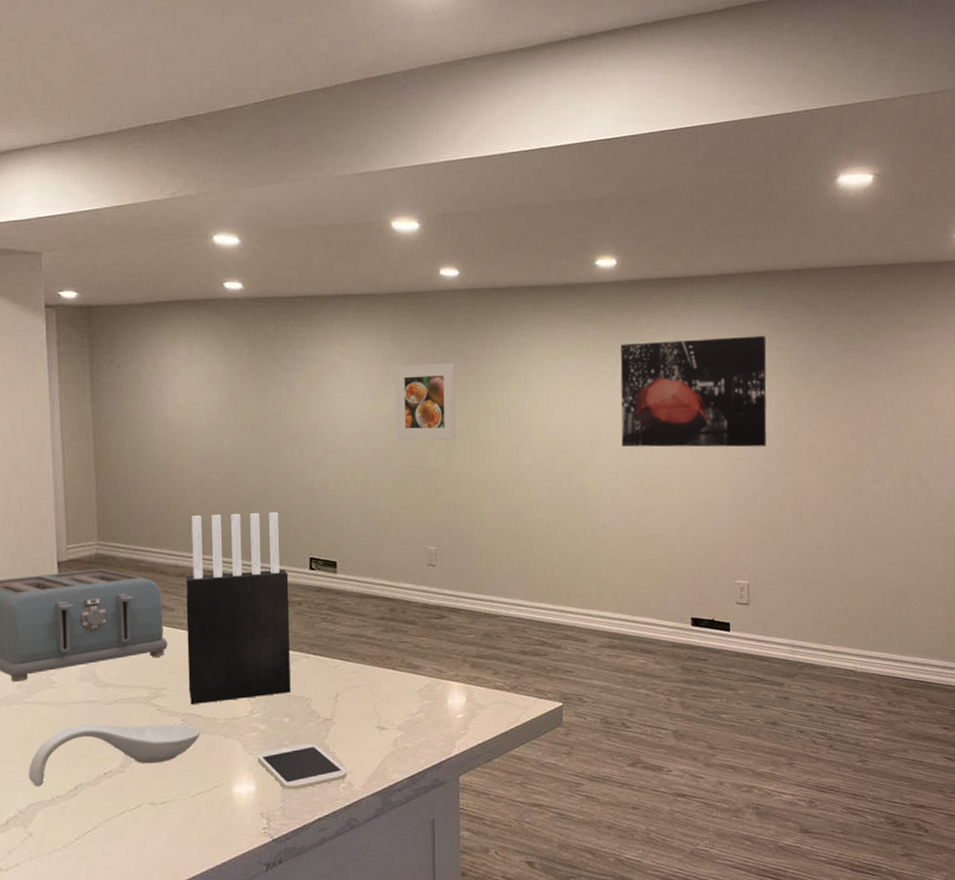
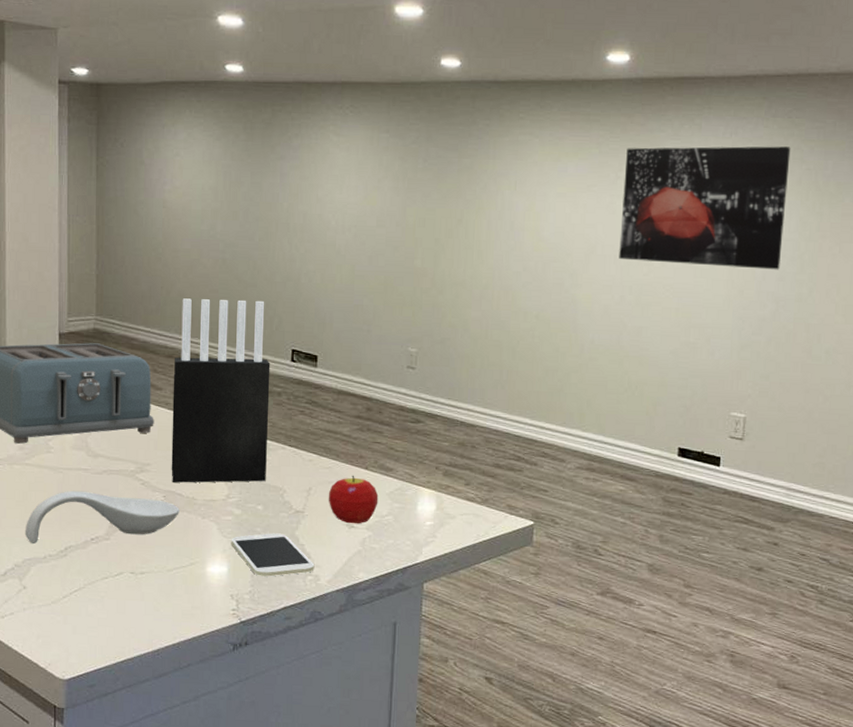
fruit: none [356,676,408,726] -> present [328,475,379,524]
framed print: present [394,362,456,441] -> none [384,158,449,241]

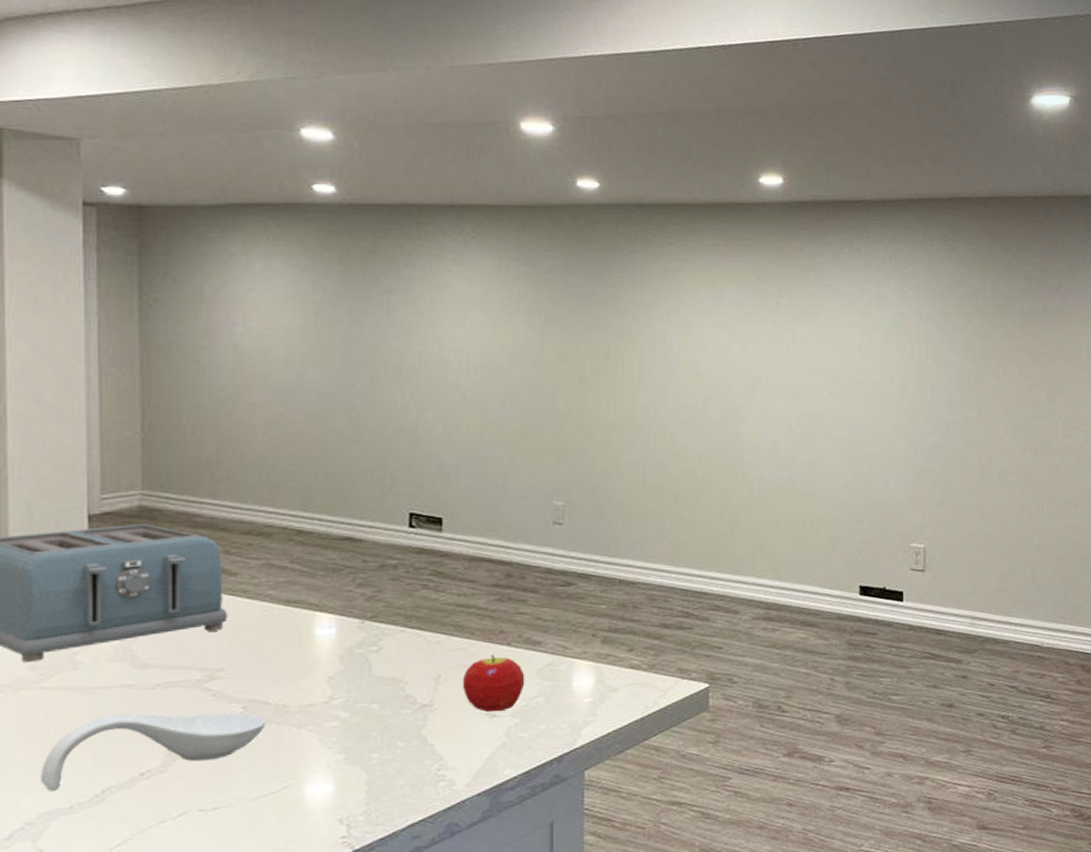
knife block: present [171,298,271,483] -> none [252,458,383,689]
smartphone: present [231,533,315,577] -> none [337,734,448,791]
wall art: present [619,146,791,270] -> none [784,269,950,394]

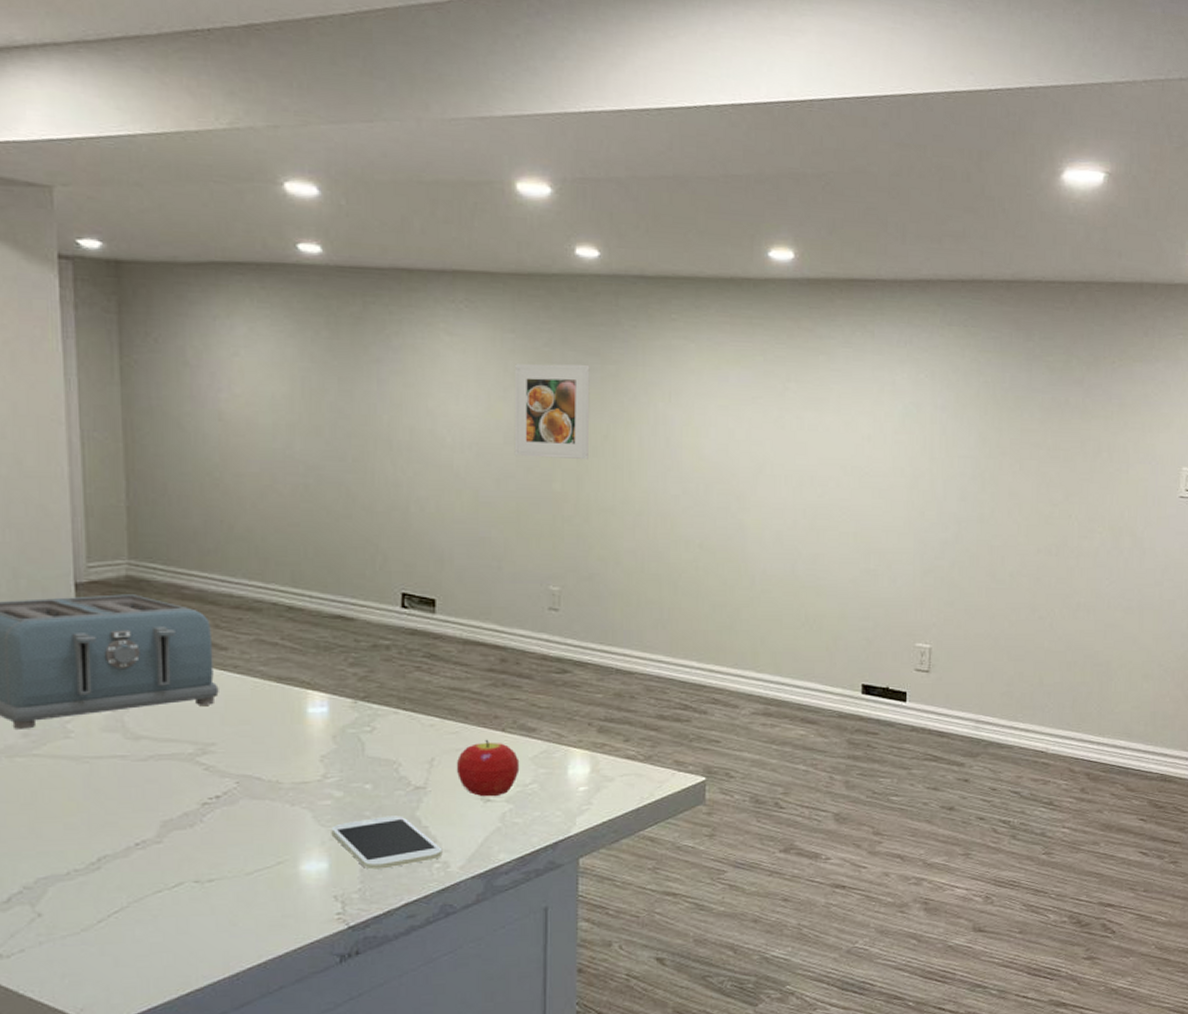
spoon rest: present [41,712,266,791] -> none [37,784,259,857]
smartphone: none [337,734,448,791] -> present [331,815,443,870]
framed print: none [518,288,592,379] -> present [514,363,590,460]

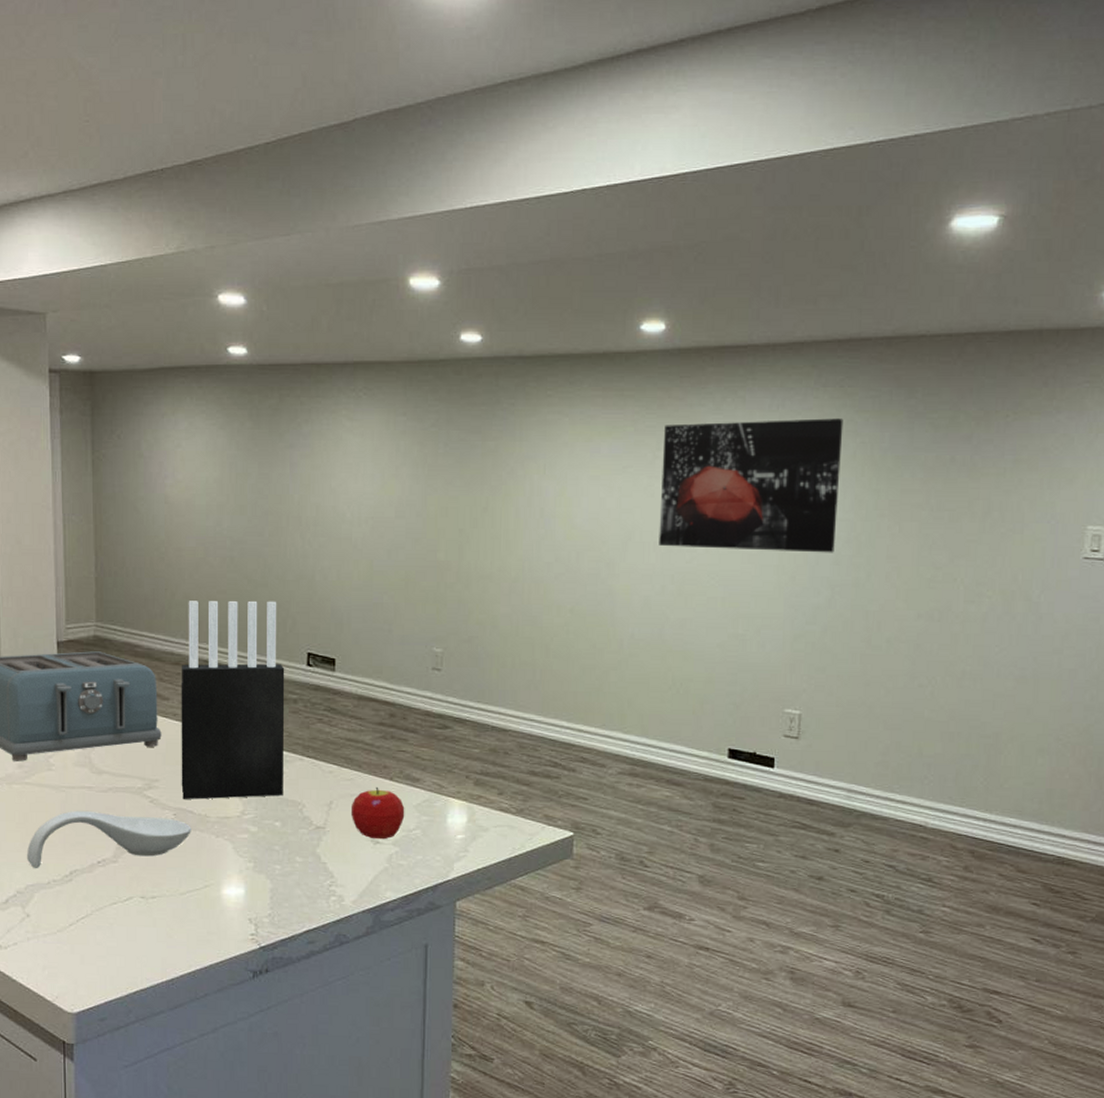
spoon rest: none [37,784,259,857] -> present [27,810,191,868]
knife block: none [243,534,375,764] -> present [181,601,285,800]
smartphone: present [331,815,443,870] -> none [247,851,338,898]
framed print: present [514,363,590,460] -> none [404,442,472,531]
wall art: none [790,355,968,489] -> present [659,418,844,553]

